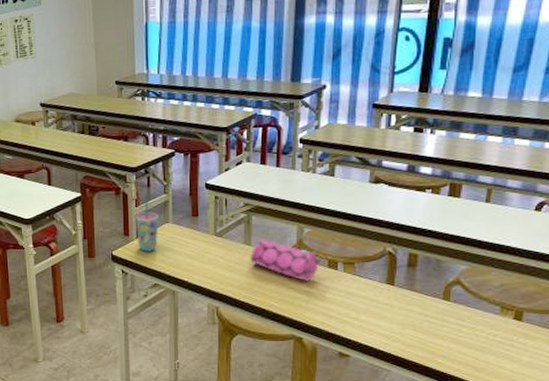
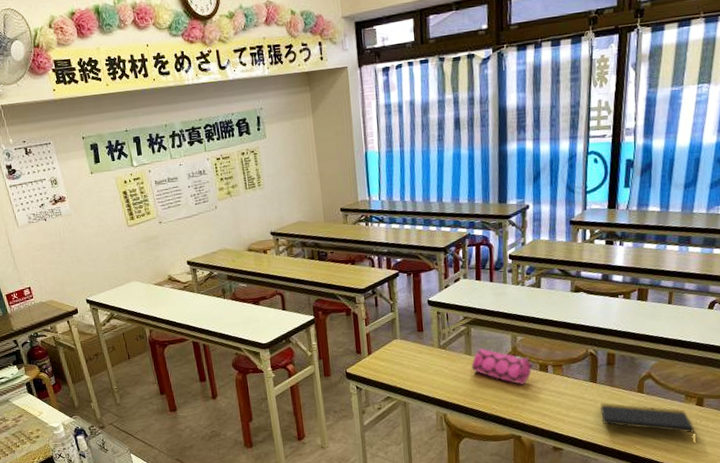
cup: present [136,200,159,252] -> none [366,318,388,368]
notepad: none [396,308,511,352] -> present [600,403,695,434]

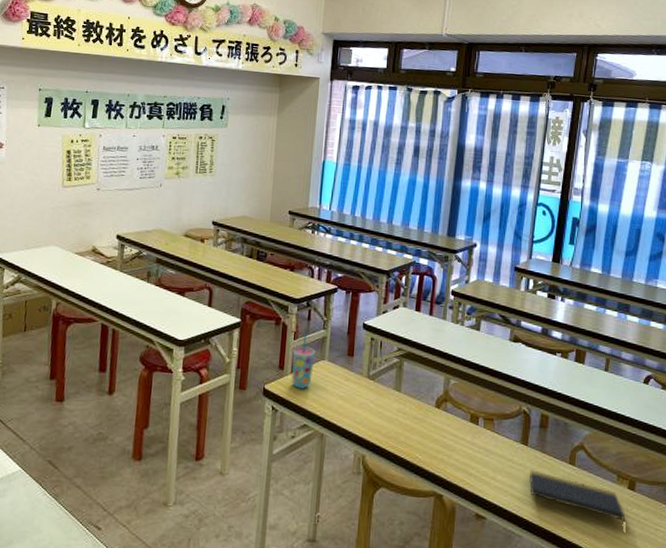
cup: none [366,318,388,368] -> present [291,333,315,389]
pencil case: present [471,348,535,385] -> none [399,386,466,436]

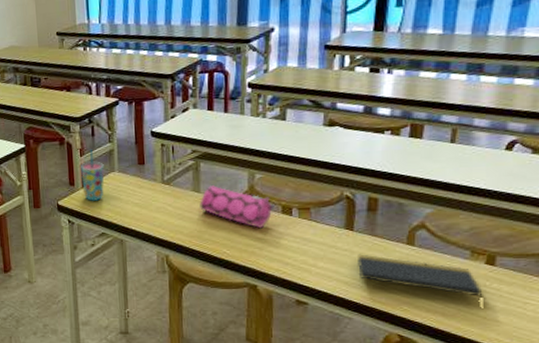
pencil case: none [399,386,466,436] -> present [200,185,276,229]

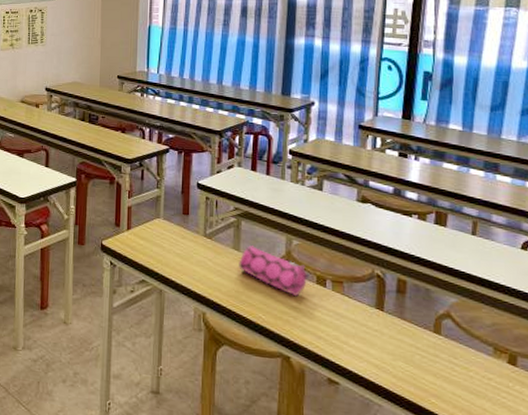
cup: present [81,149,105,201] -> none [127,192,150,246]
notepad: present [356,254,483,298] -> none [386,336,507,399]

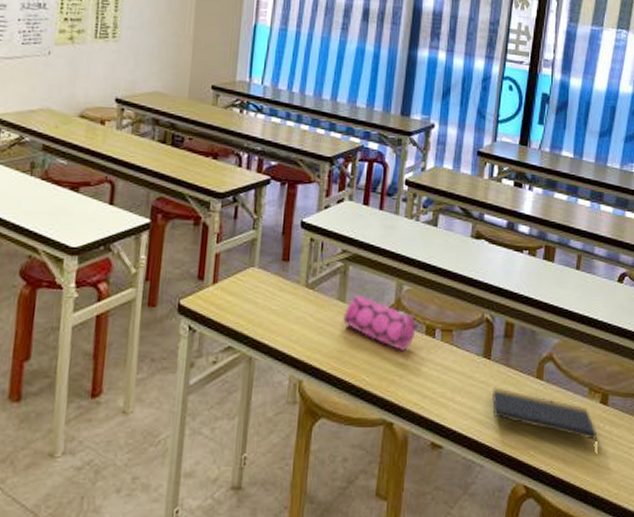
notepad: none [386,336,507,399] -> present [491,387,598,441]

